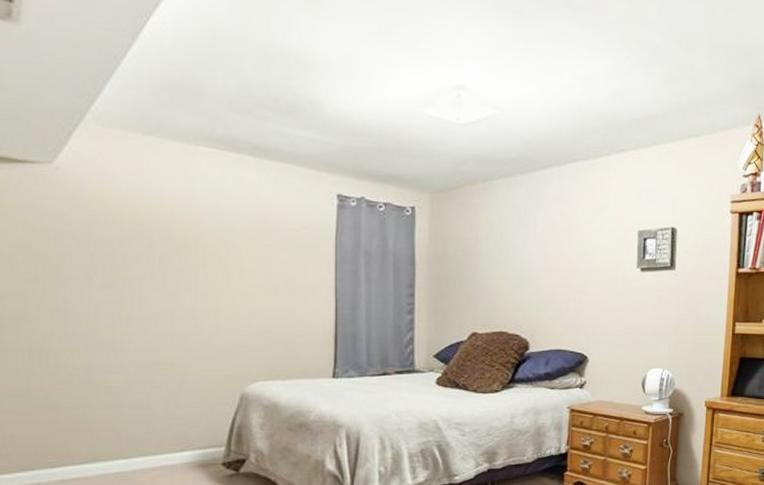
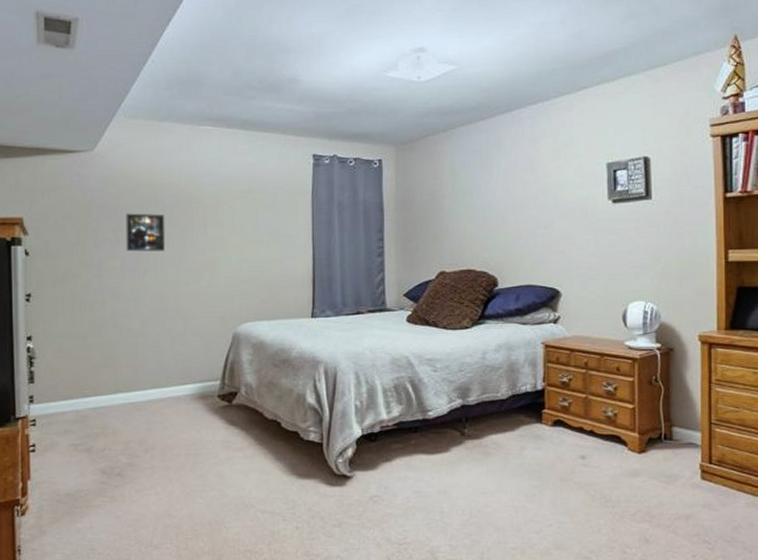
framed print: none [100,246,155,295] -> present [126,213,166,252]

